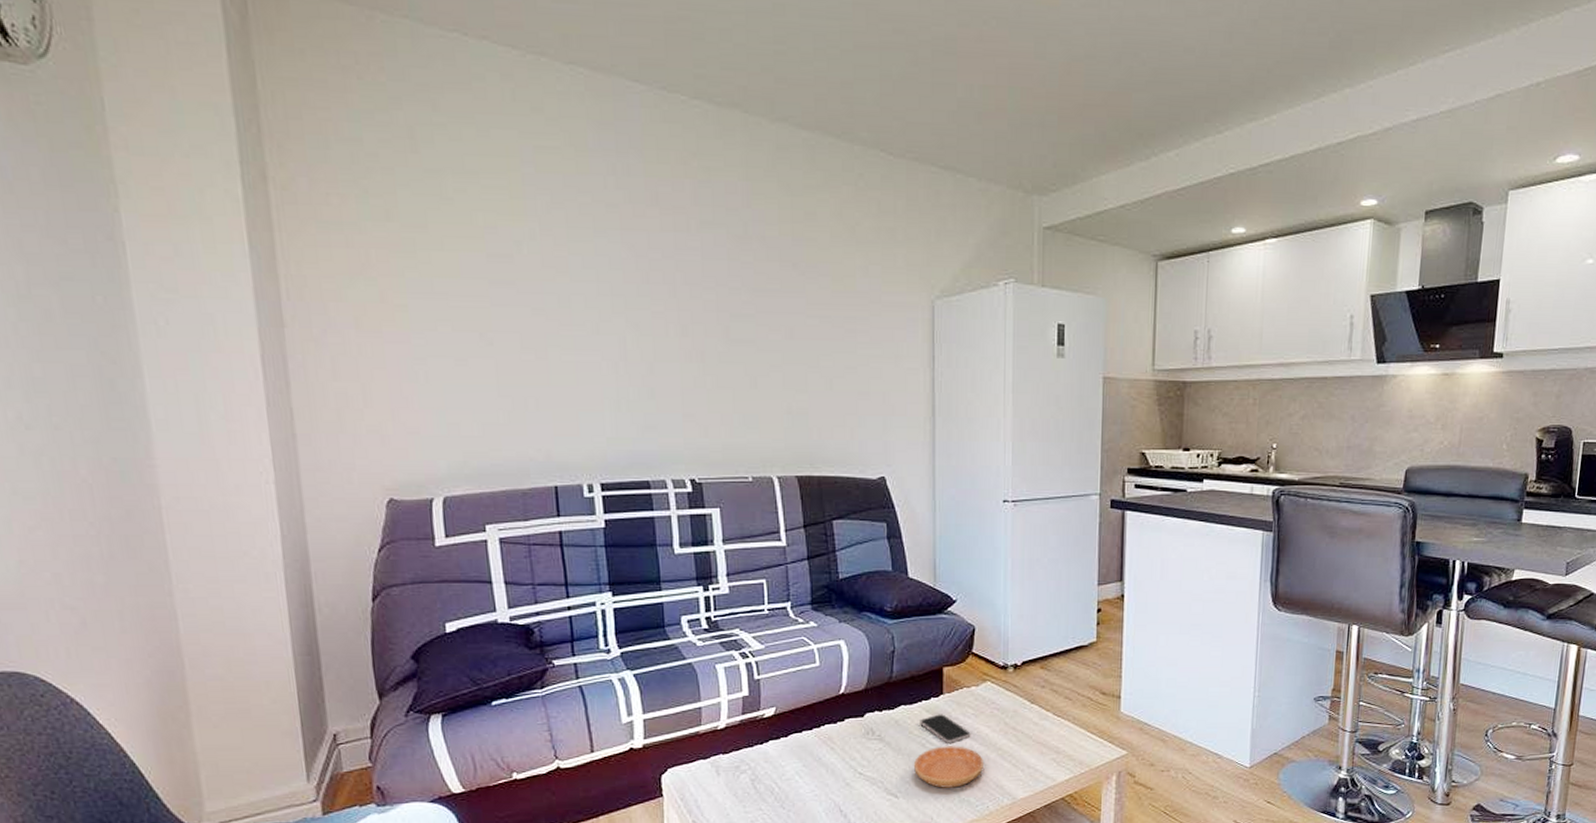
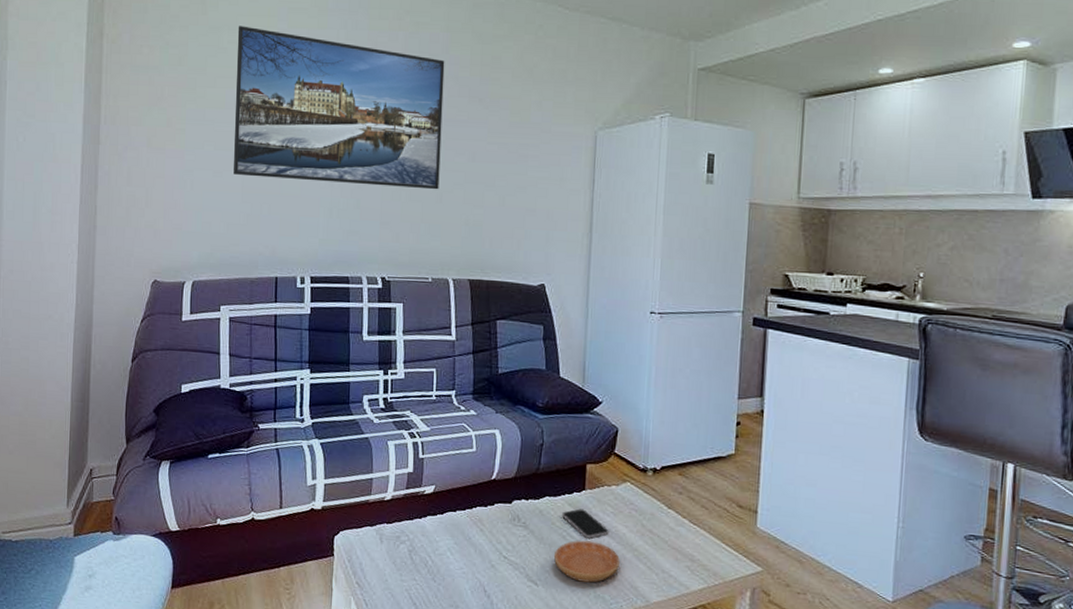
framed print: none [465,168,752,374] -> present [233,26,445,190]

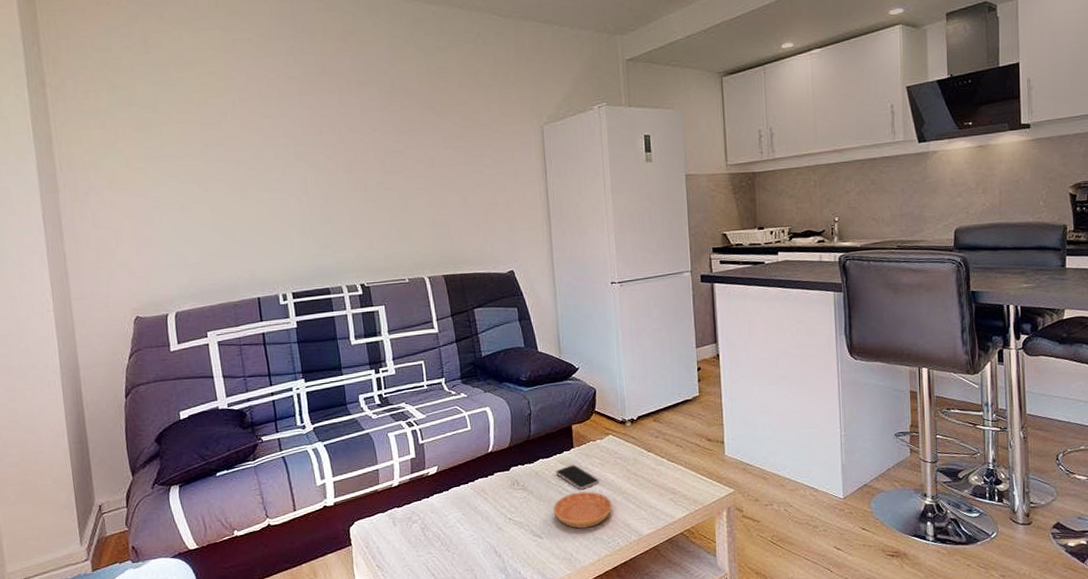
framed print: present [233,26,445,190] -> none [184,61,404,206]

